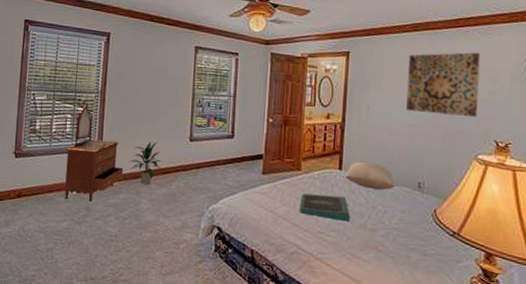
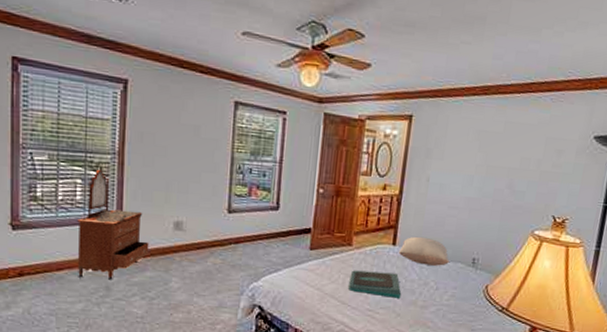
indoor plant: present [130,141,162,185] -> none [157,212,195,262]
wall art: present [406,52,481,118] -> none [468,121,550,192]

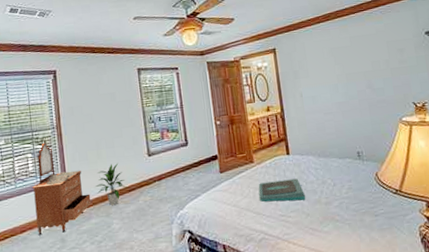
indoor plant: none [157,212,195,262] -> present [95,163,126,206]
pillow: present [399,236,449,266] -> none [294,142,338,167]

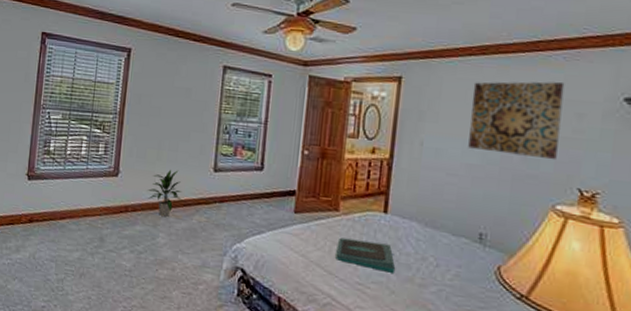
dresser: present [32,142,92,236] -> none [77,127,141,232]
wall art: none [326,30,394,91] -> present [468,81,565,161]

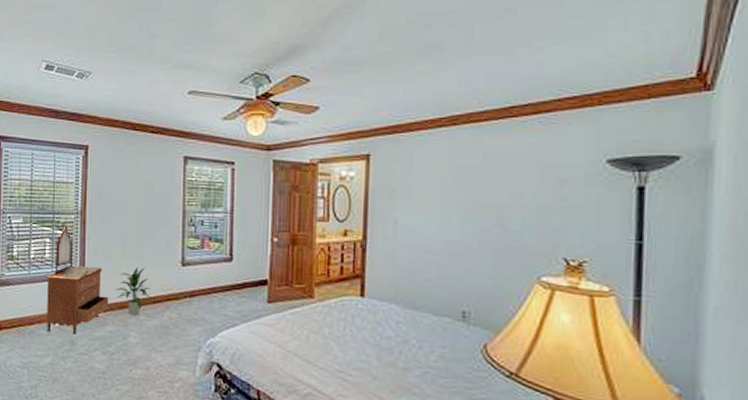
dresser: none [77,127,141,232] -> present [46,228,109,334]
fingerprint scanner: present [336,237,396,273] -> none [314,325,377,358]
wall art: present [468,81,565,161] -> none [444,148,542,230]

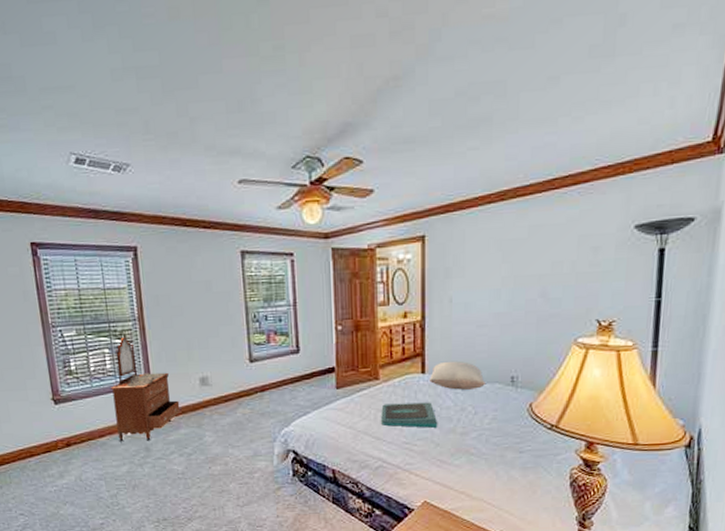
indoor plant: present [116,266,151,316] -> none [185,367,222,416]
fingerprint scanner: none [314,325,377,358] -> present [381,402,438,428]
pillow: none [369,286,432,321] -> present [430,361,485,390]

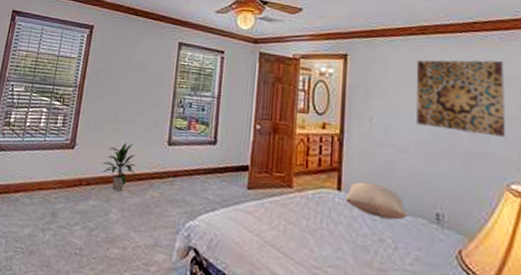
dresser: present [111,337,180,442] -> none [30,99,95,206]
indoor plant: none [185,367,222,416] -> present [103,142,137,192]
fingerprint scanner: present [381,402,438,428] -> none [291,216,353,256]
wall art: none [495,219,580,298] -> present [416,60,505,138]

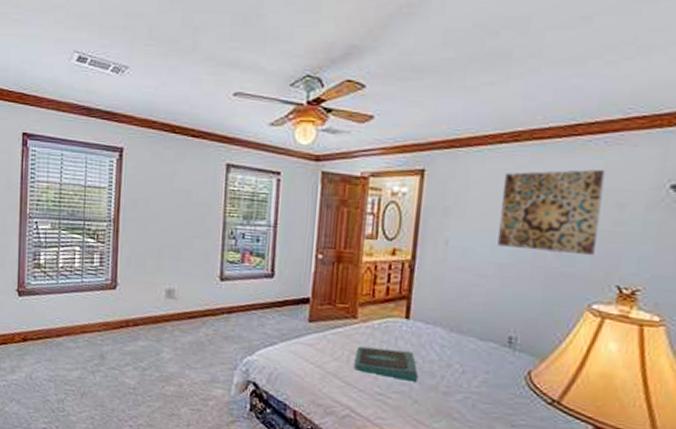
indoor plant: present [103,142,137,192] -> none [149,279,187,331]
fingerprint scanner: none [291,216,353,256] -> present [354,346,419,382]
pillow: present [346,181,407,220] -> none [414,308,478,345]

